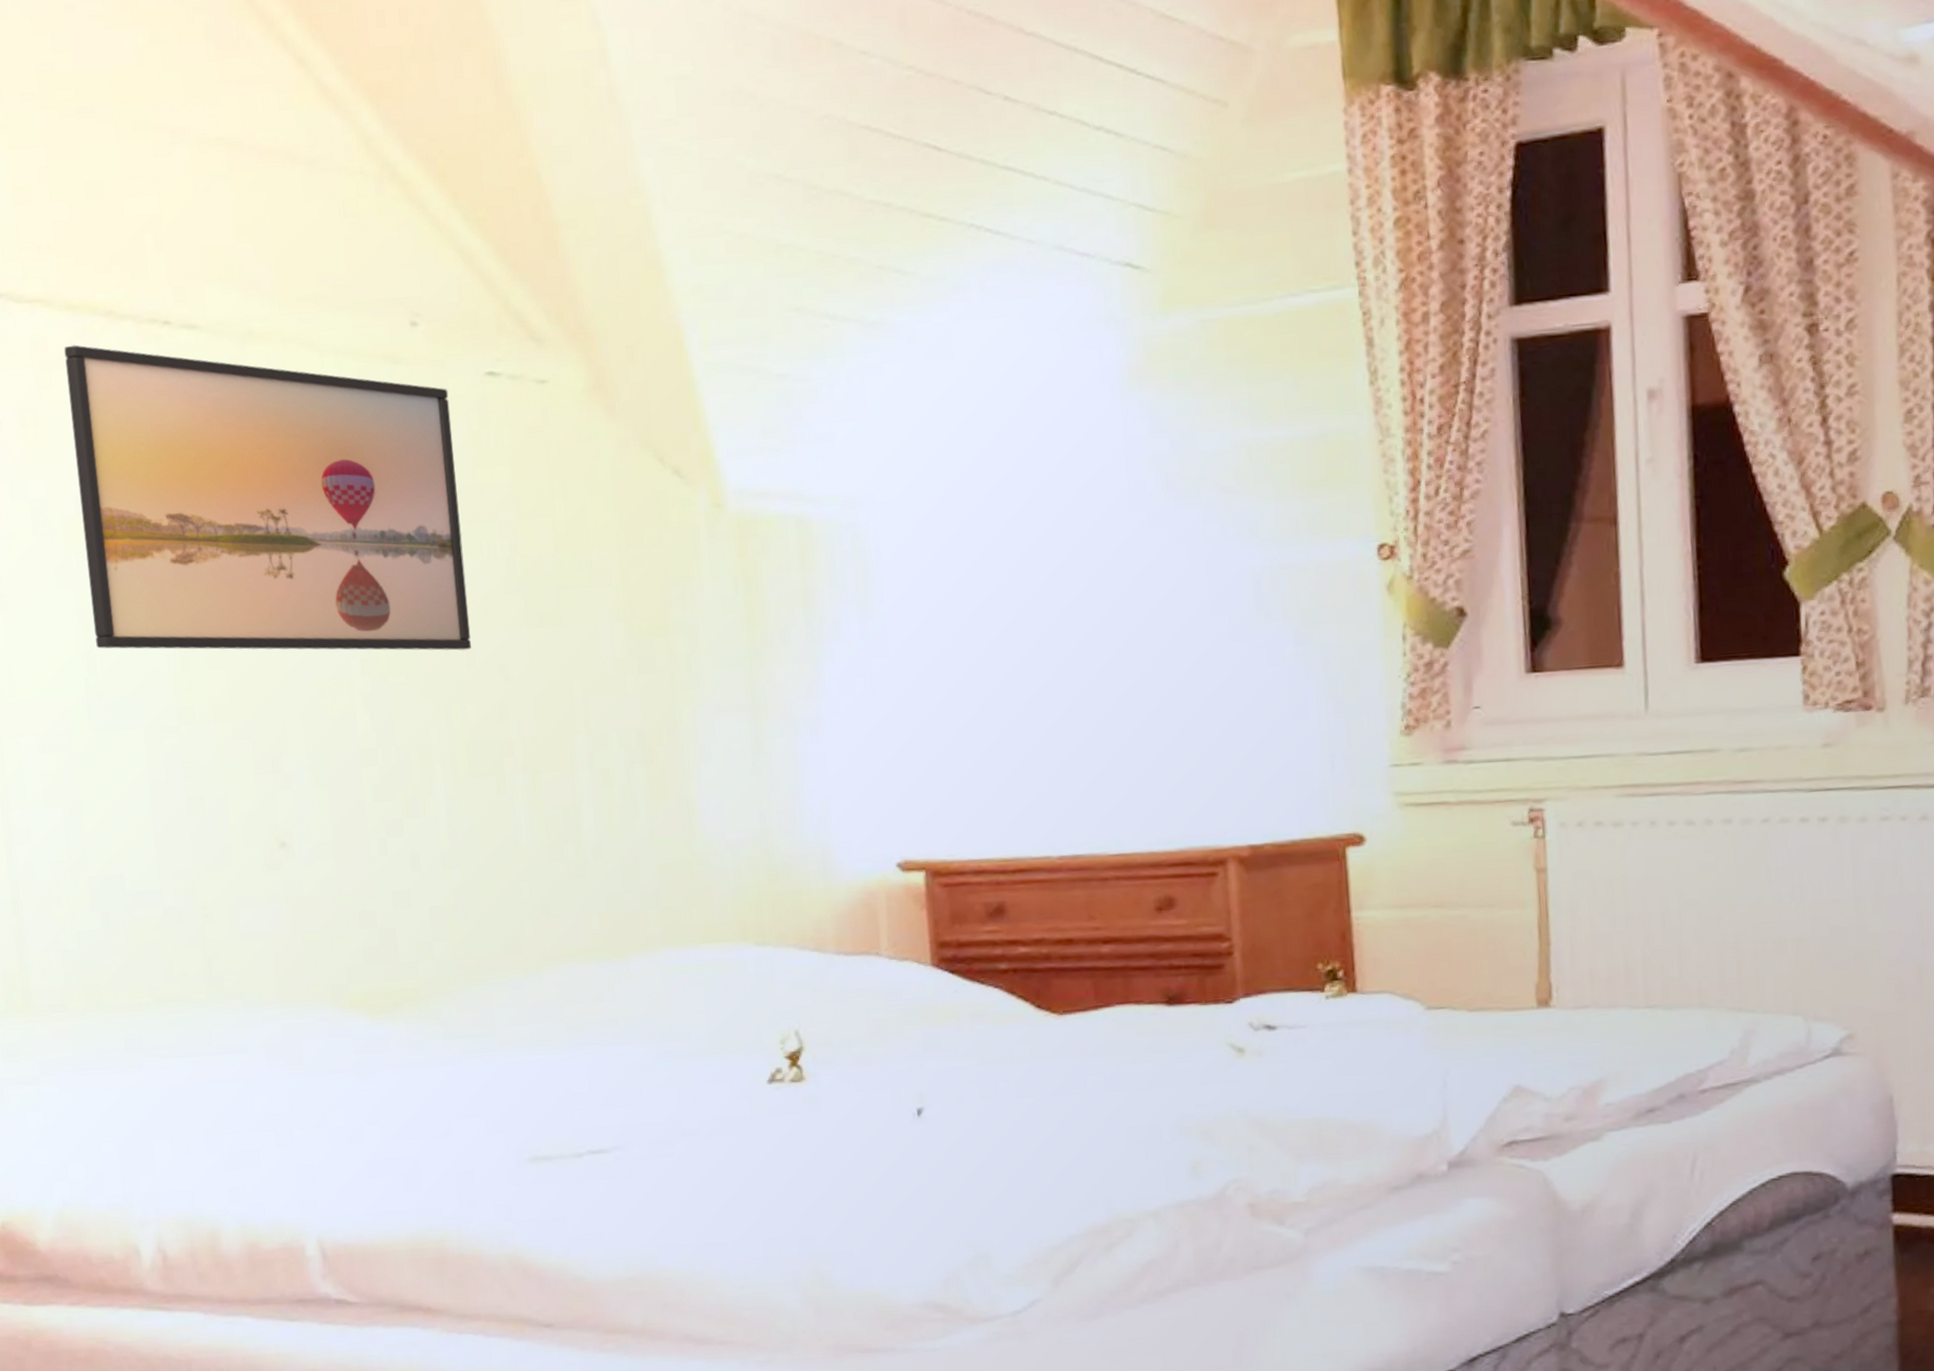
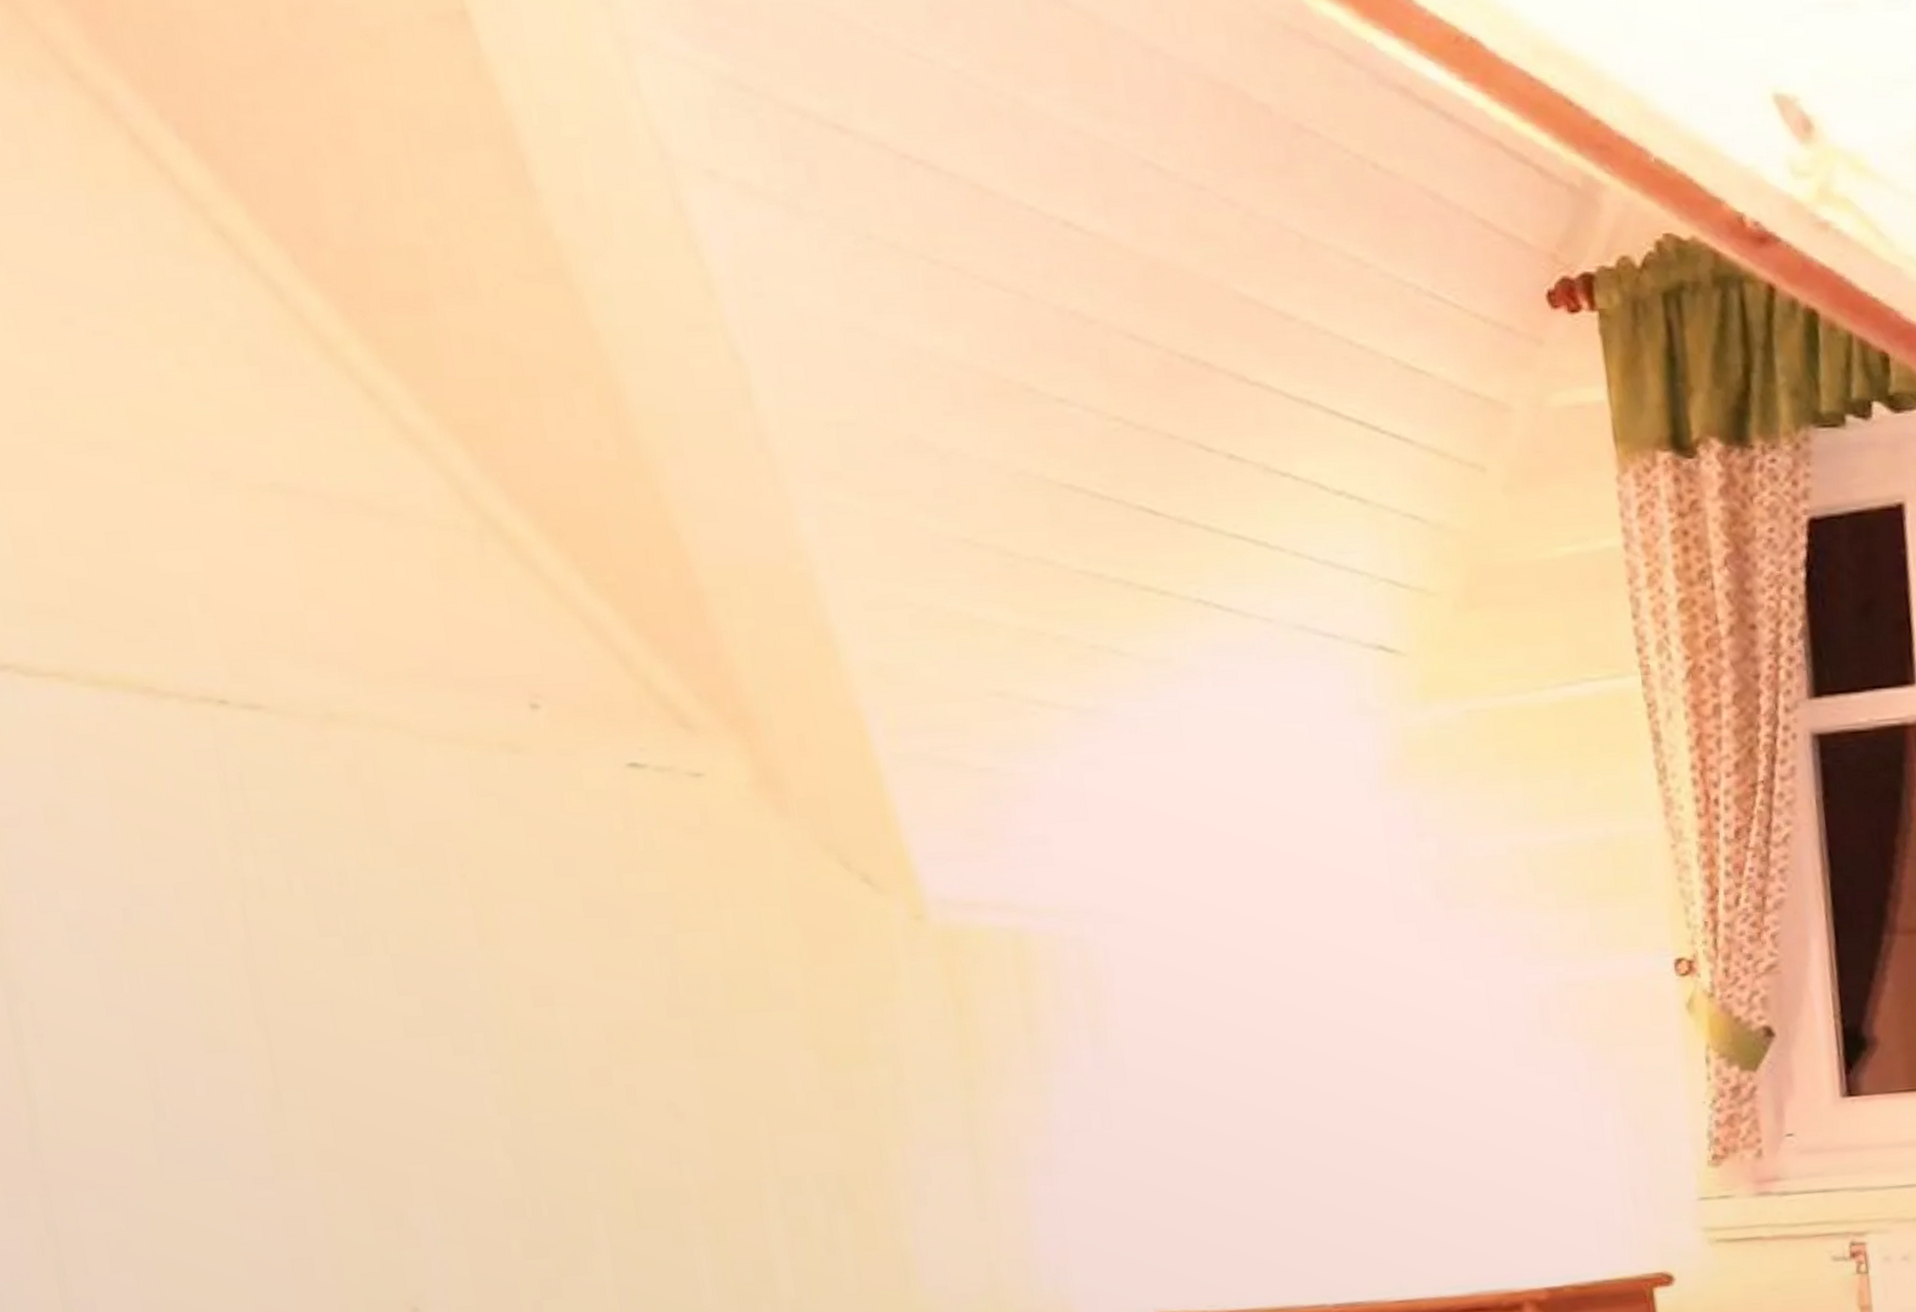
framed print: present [64,345,471,651] -> none [93,727,631,1087]

